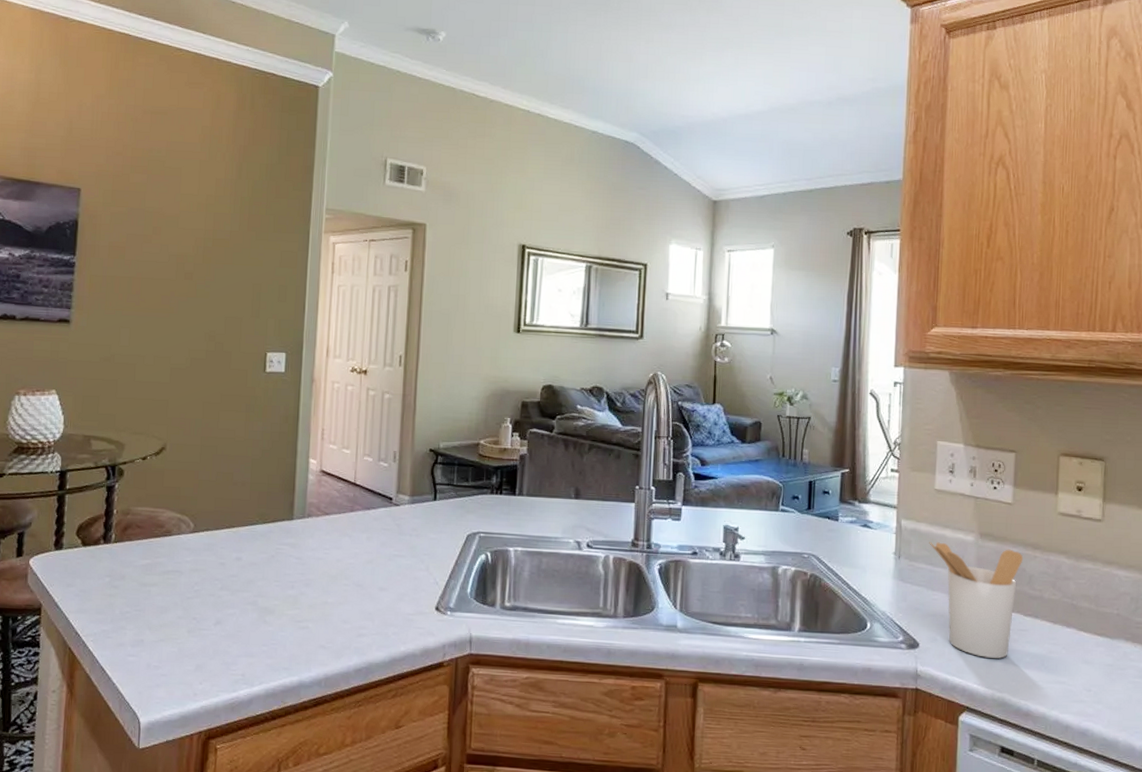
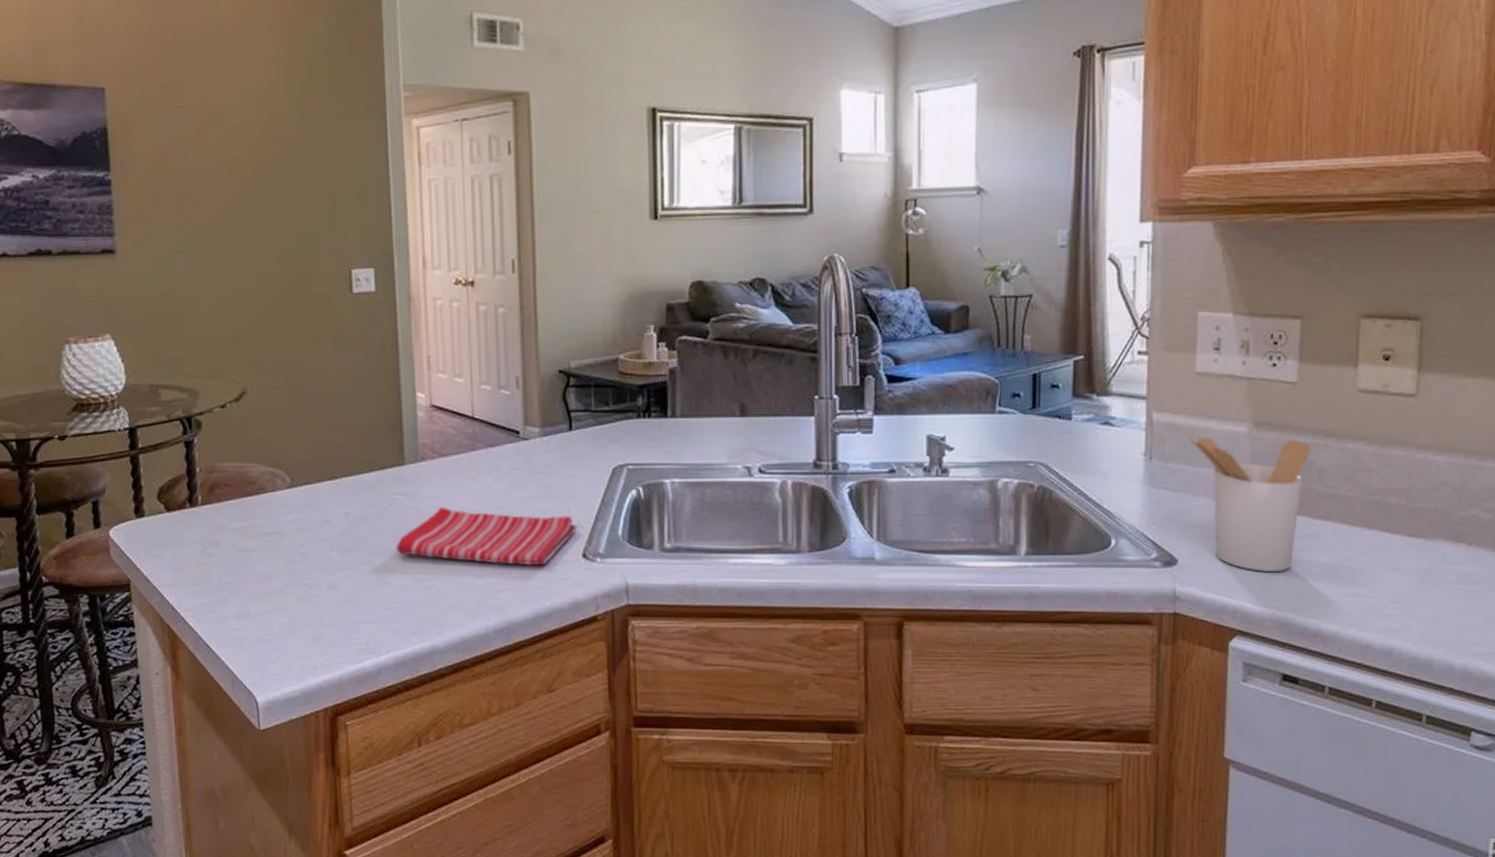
dish towel: none [278,558,433,615] -> present [397,507,577,566]

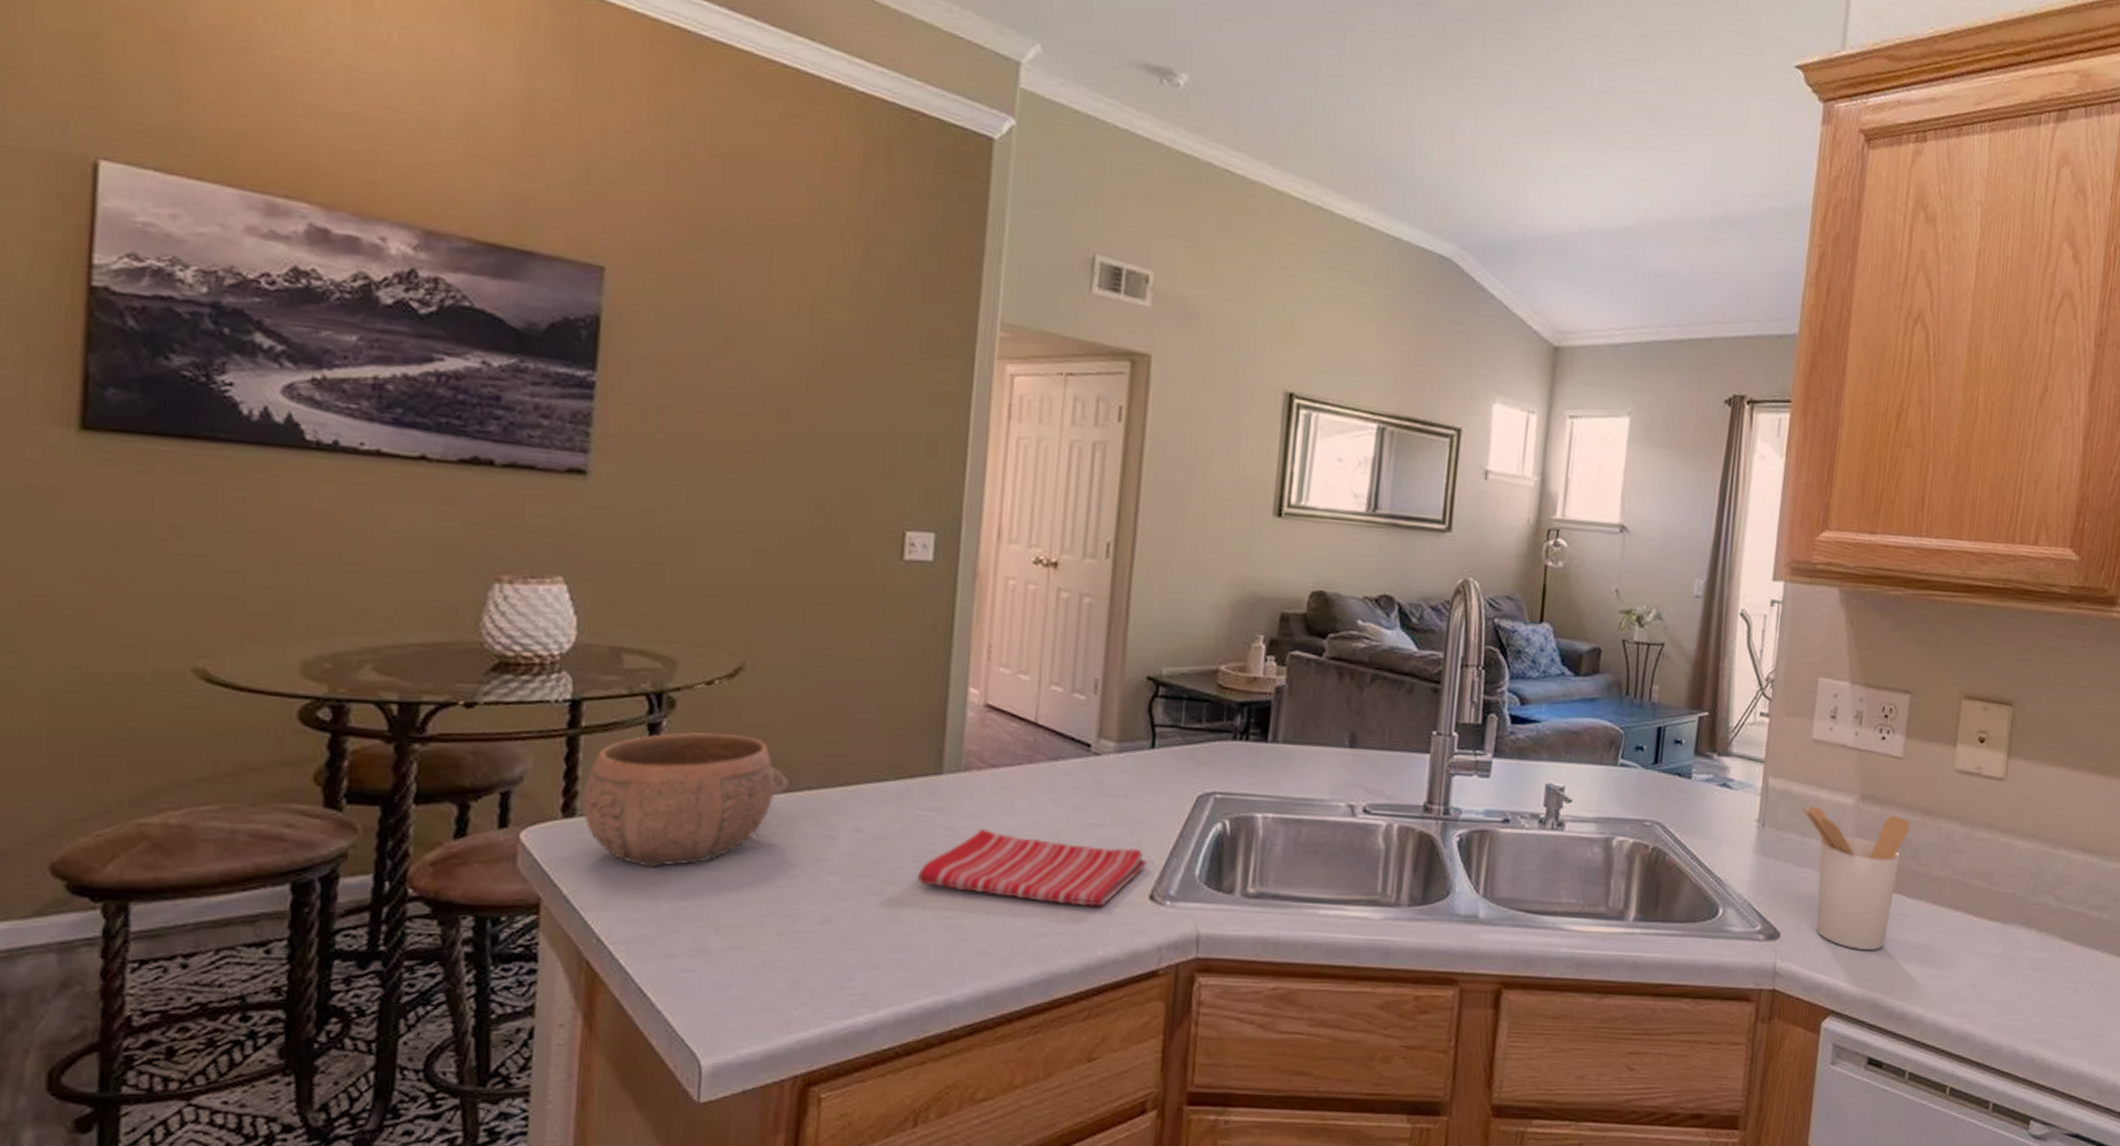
bowl: none [146,445,282,552] -> present [582,732,776,868]

